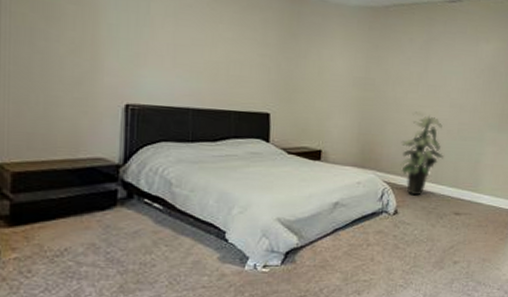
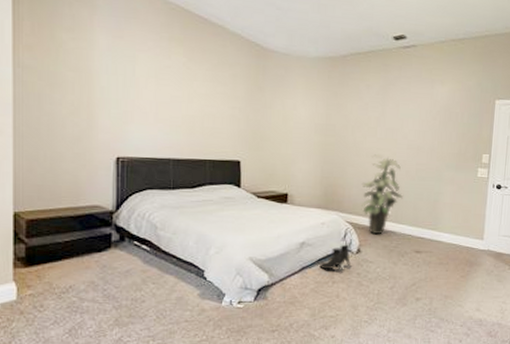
boots: none [354,205,387,232] -> present [319,244,351,270]

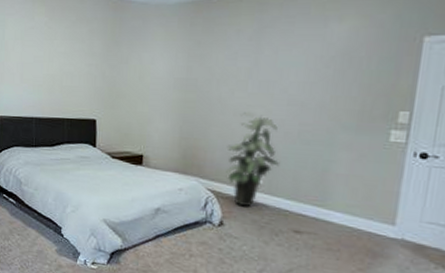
boots: present [319,244,351,270] -> none [176,214,211,243]

